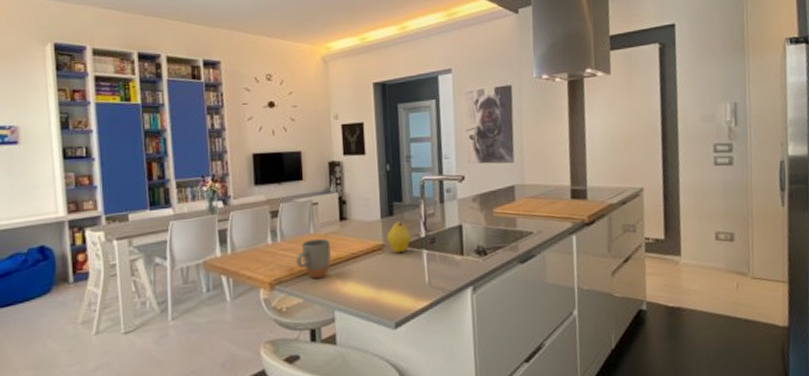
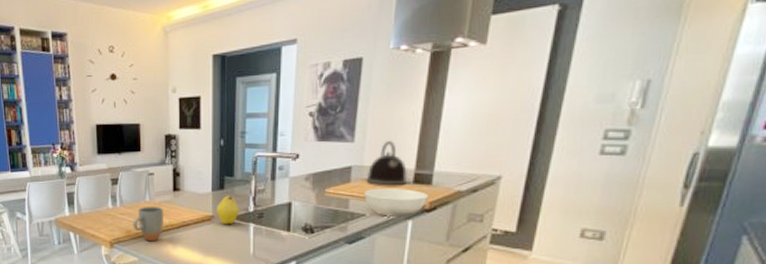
kettle: none [529,159,566,205] -> present [366,140,407,188]
bowl: none [529,204,587,234] -> present [364,187,429,218]

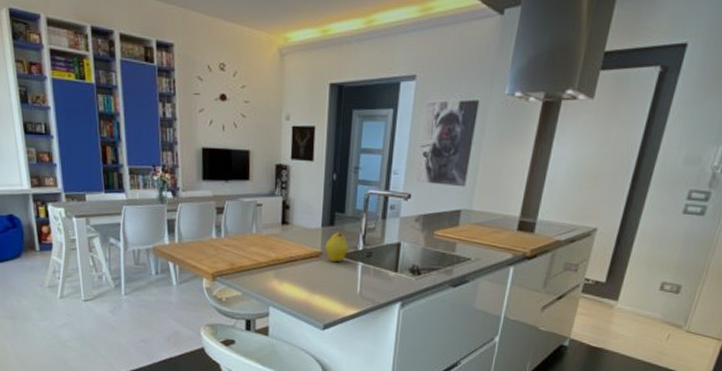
mug: present [133,206,163,242] -> none [237,238,270,276]
bowl: present [364,187,429,218] -> none [470,233,531,264]
kettle: present [366,140,407,188] -> none [473,186,513,234]

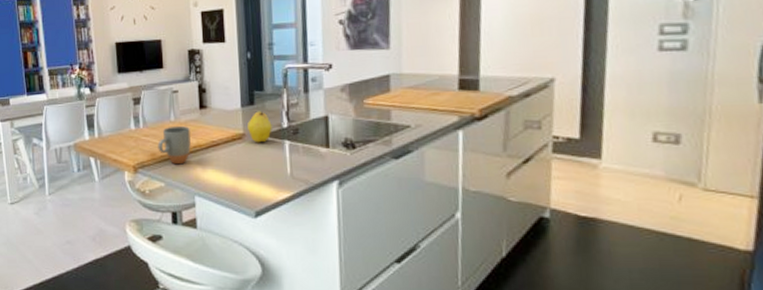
mug: none [237,238,270,276] -> present [157,125,191,165]

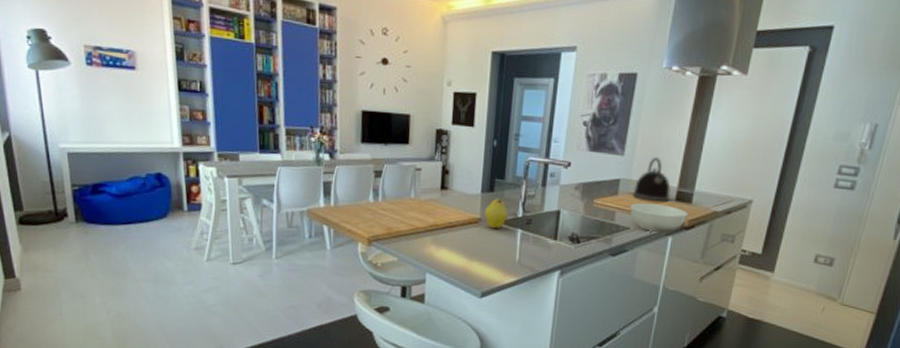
mug: present [157,125,191,165] -> none [394,203,429,242]
bowl: none [406,95,478,128] -> present [629,202,689,234]
kettle: none [407,45,452,96] -> present [632,156,671,204]

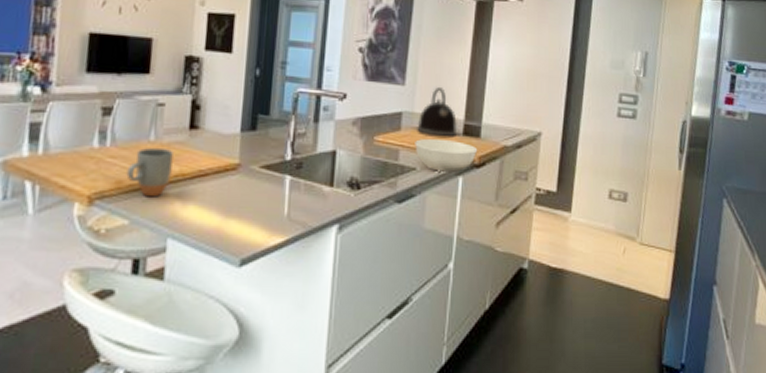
mug: none [394,203,429,242] -> present [126,147,173,197]
fruit: present [485,198,508,229] -> none [245,138,274,177]

